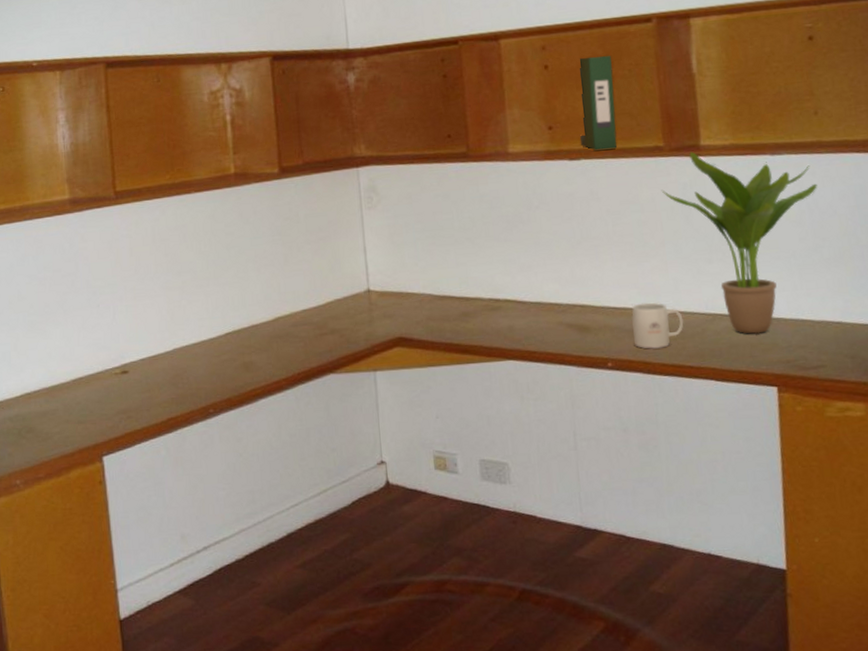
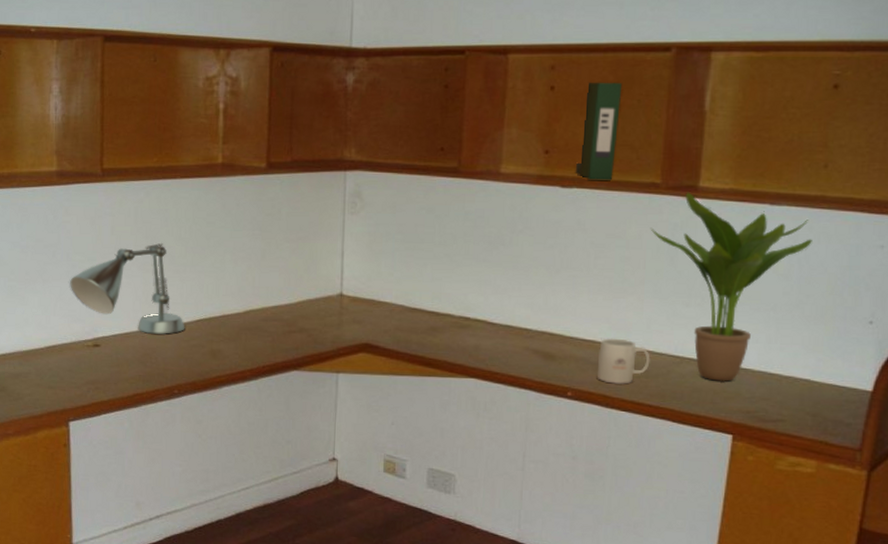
desk lamp: none [92,260,215,354] -> present [70,243,185,334]

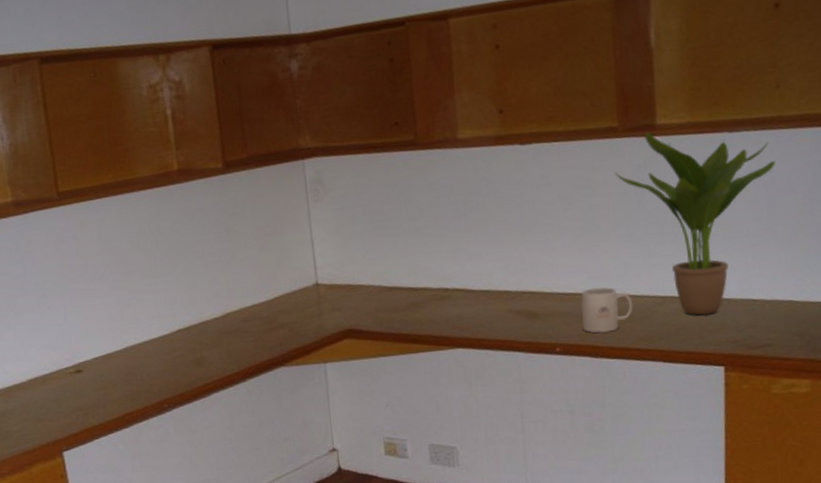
desk lamp: present [70,243,185,334] -> none [42,259,166,352]
binder: present [575,83,623,180] -> none [531,32,570,134]

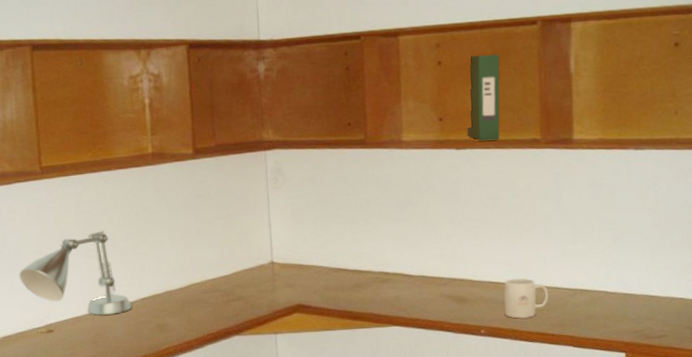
desk lamp: none [42,259,166,352] -> present [19,231,132,316]
binder: none [531,32,570,134] -> present [466,54,500,141]
potted plant: present [614,131,775,316] -> none [536,144,672,308]

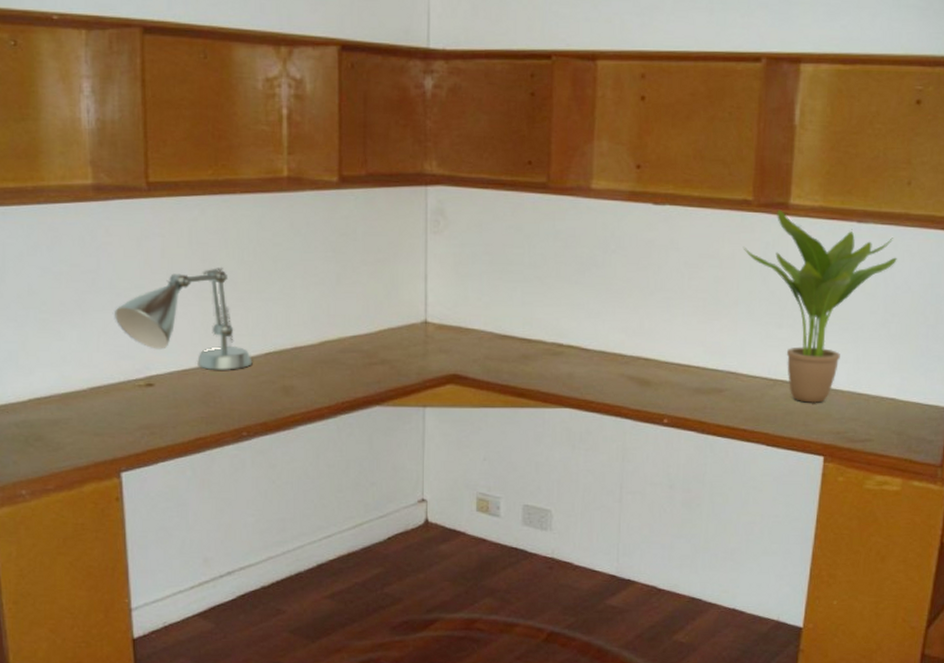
binder: present [466,54,500,141] -> none [667,93,714,197]
mug: present [503,278,549,319] -> none [692,362,745,409]
potted plant: none [536,144,672,308] -> present [743,209,897,404]

